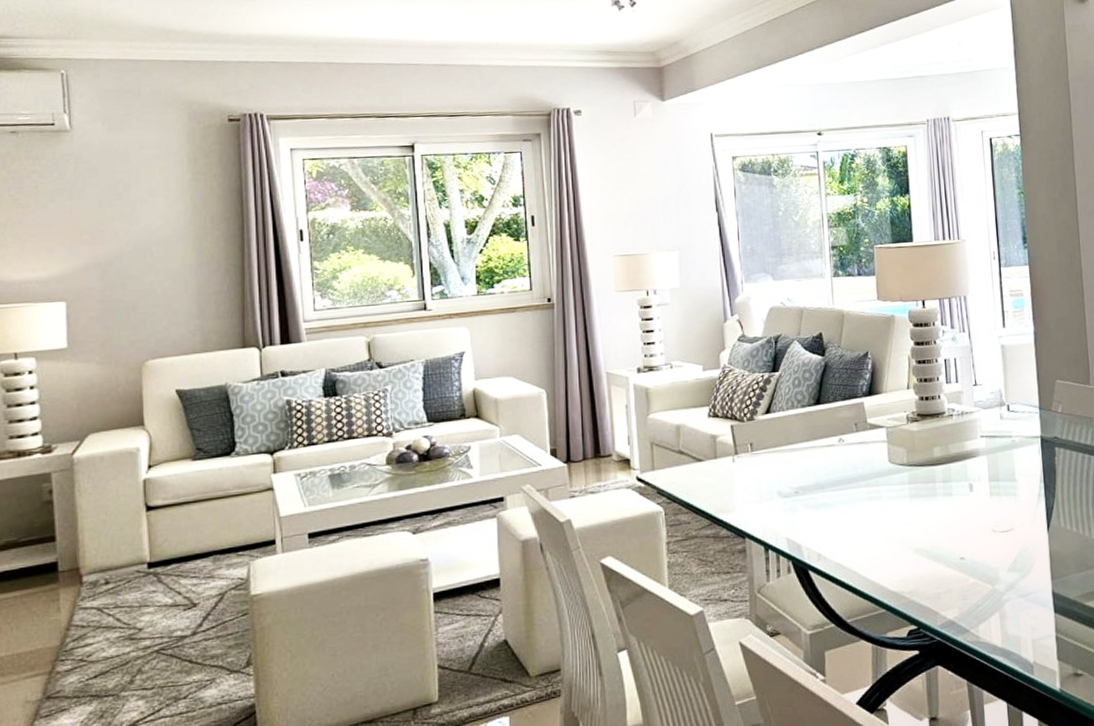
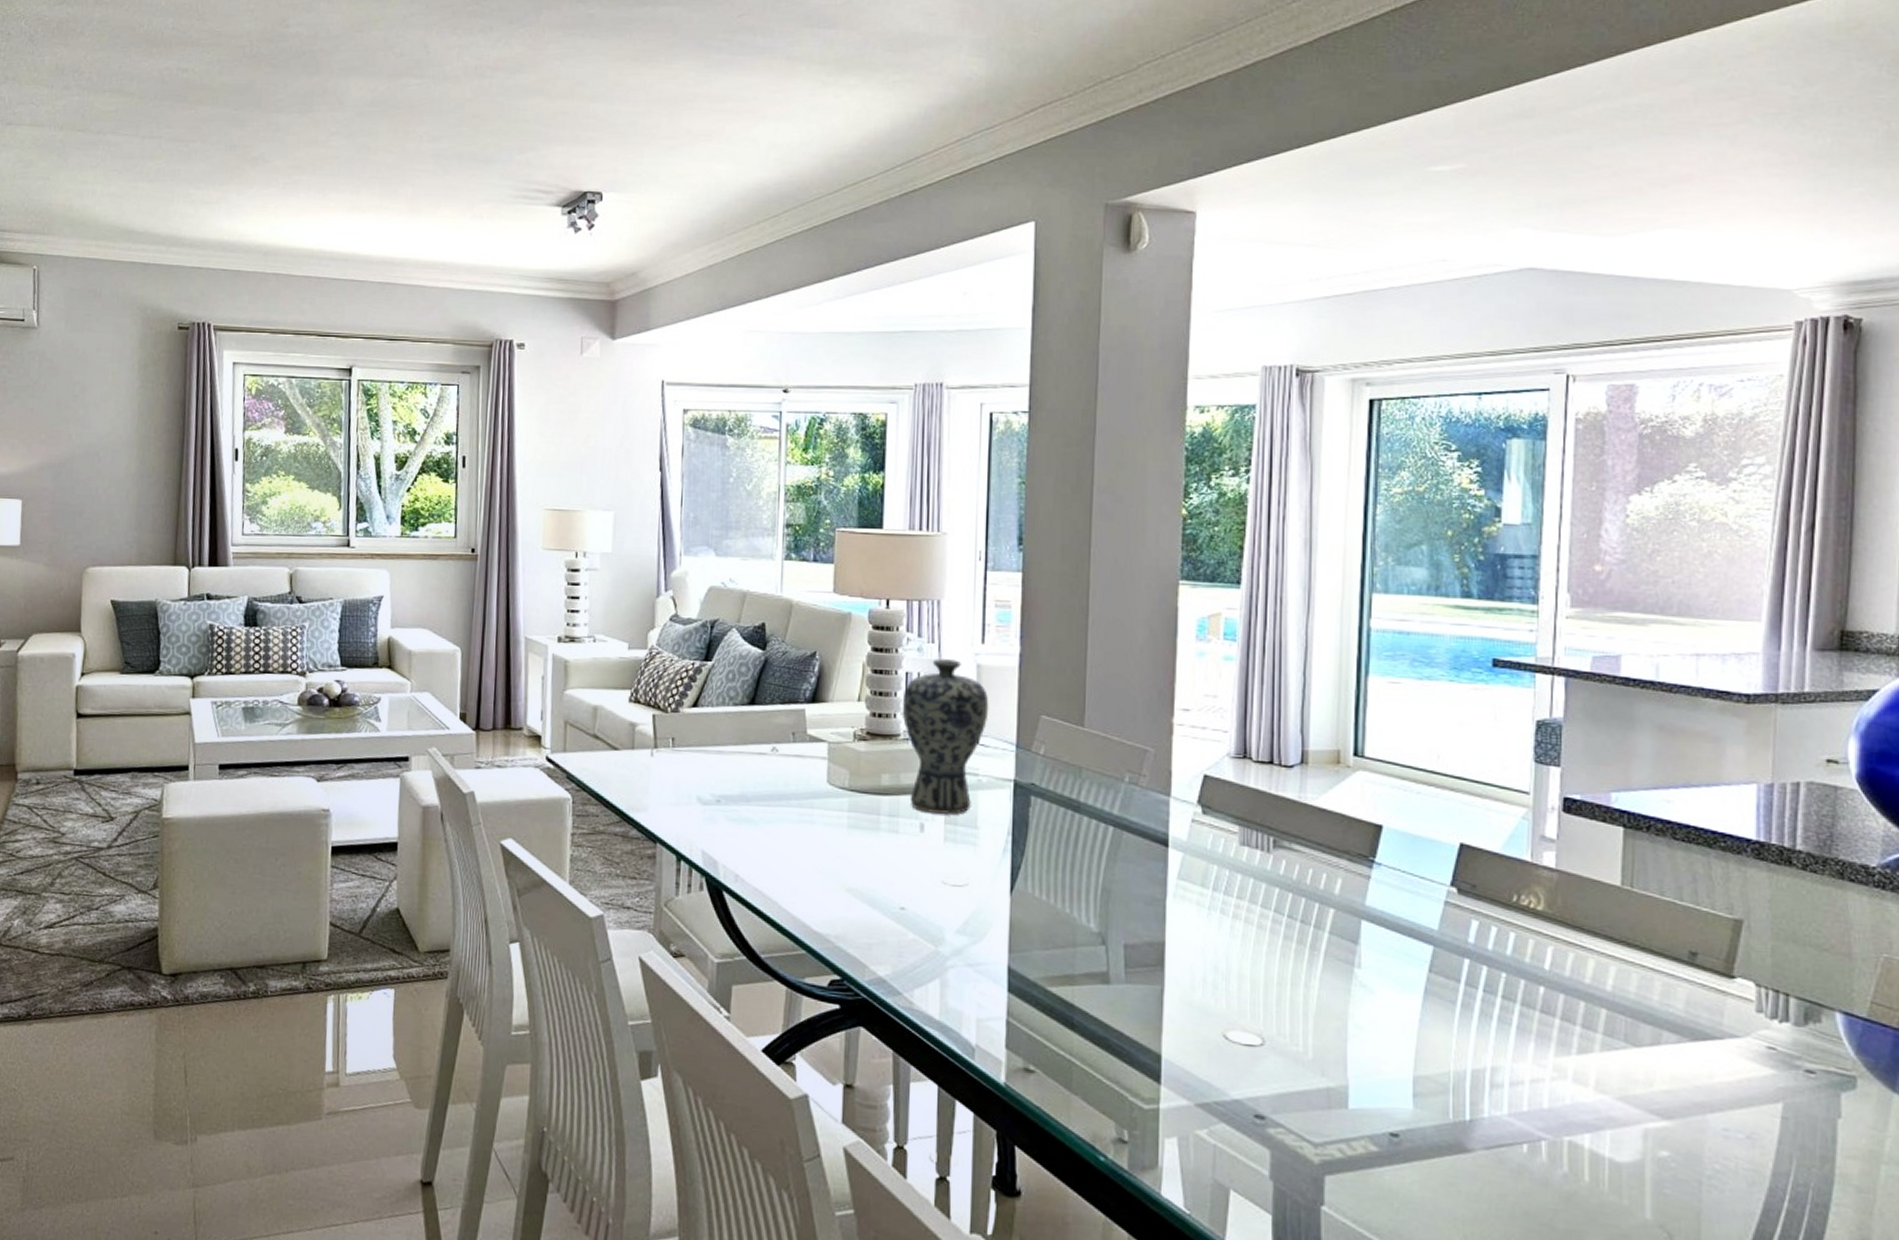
vase: none [944,343,1015,475] -> present [902,658,989,814]

